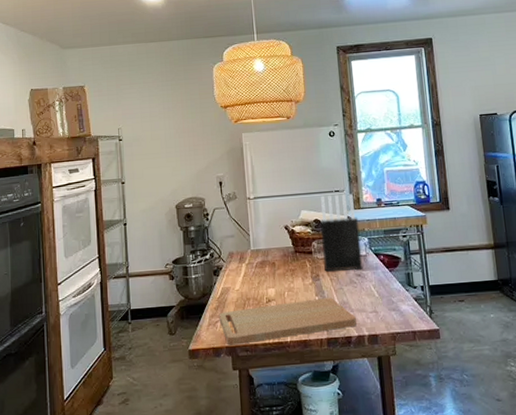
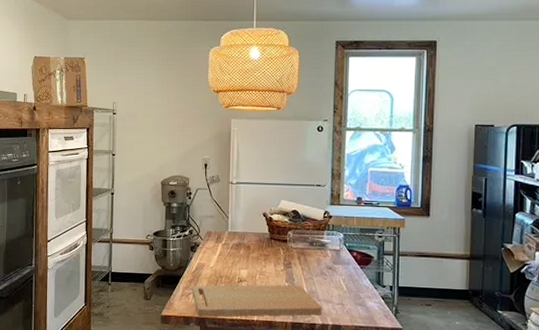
knife block: present [320,193,363,272] -> none [297,188,337,264]

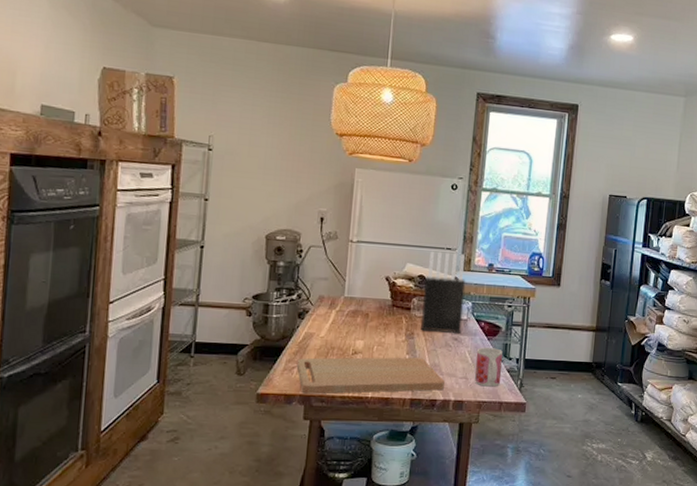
knife block: none [297,188,337,264] -> present [421,251,466,335]
mug: none [350,275,376,313] -> present [475,347,503,387]

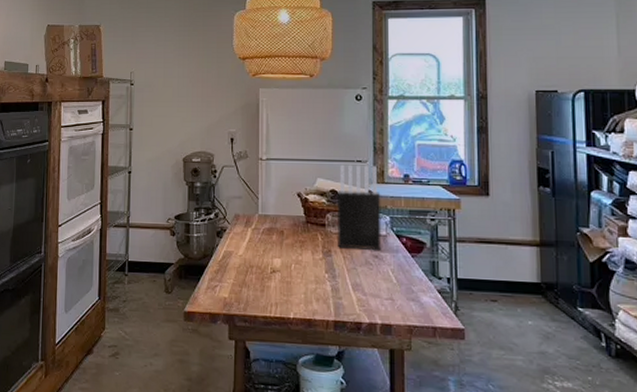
cutting board: present [296,357,445,394] -> none [218,276,369,314]
mug: present [475,347,503,387] -> none [400,265,432,310]

